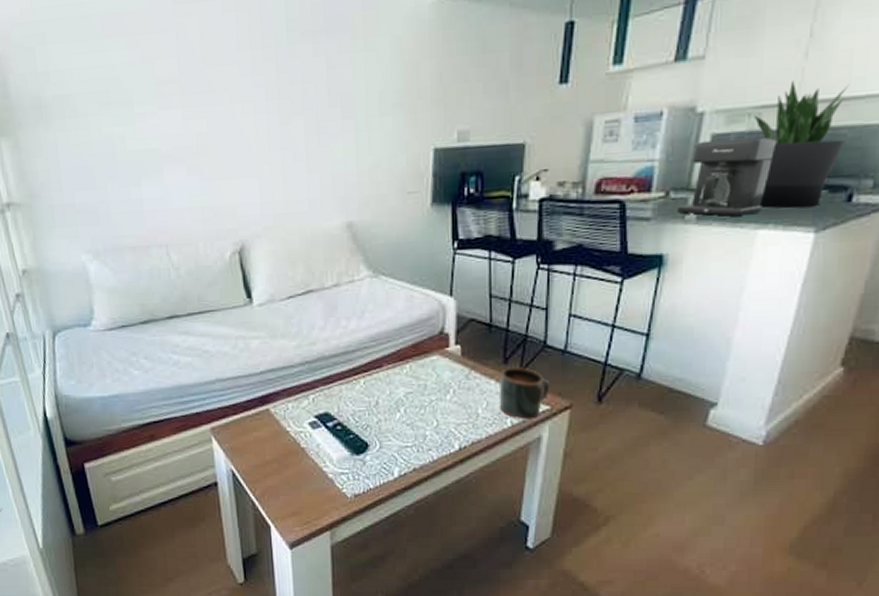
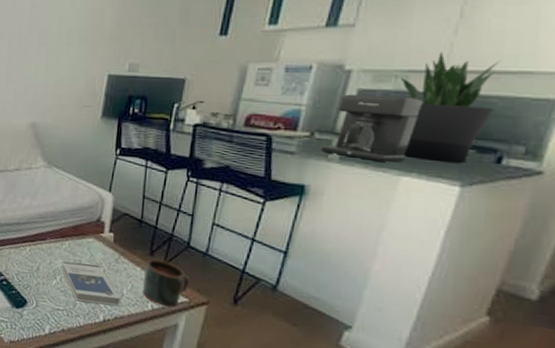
hardback book: none [404,386,476,433] -> present [61,261,121,306]

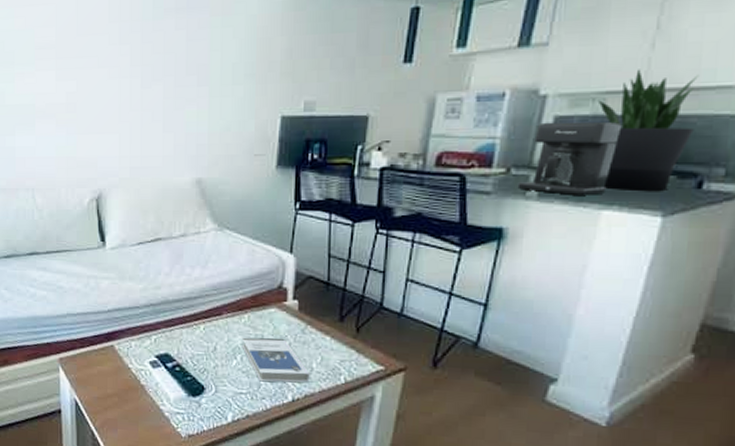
mug: present [142,259,190,308] -> none [333,326,385,378]

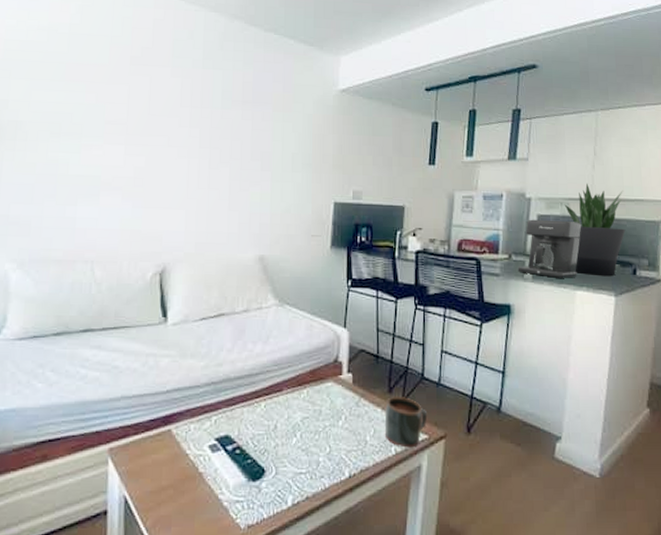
hardback book: present [241,337,310,383] -> none [301,412,364,459]
mug: none [333,326,385,378] -> present [384,397,428,448]

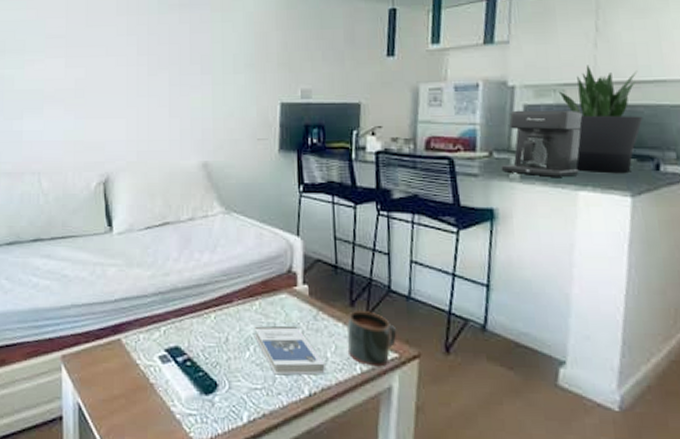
hardback book: none [301,412,364,459] -> present [254,325,325,375]

